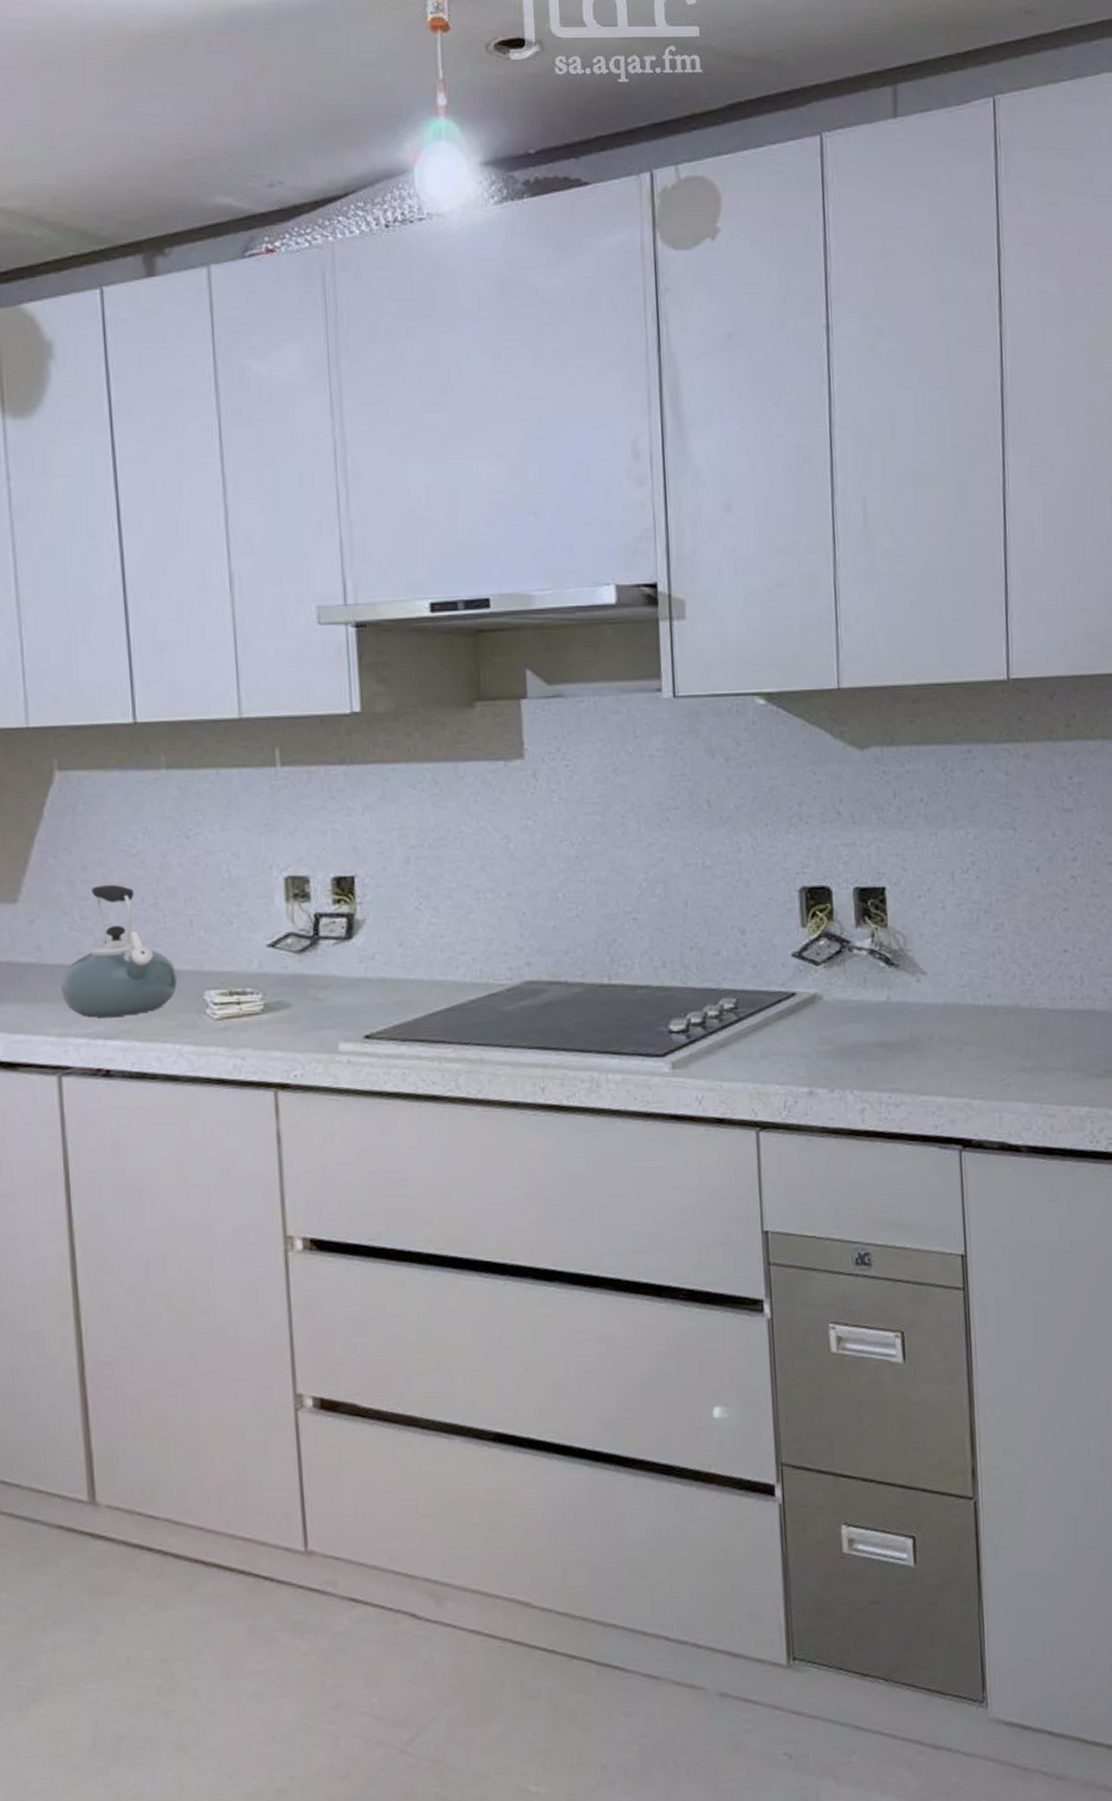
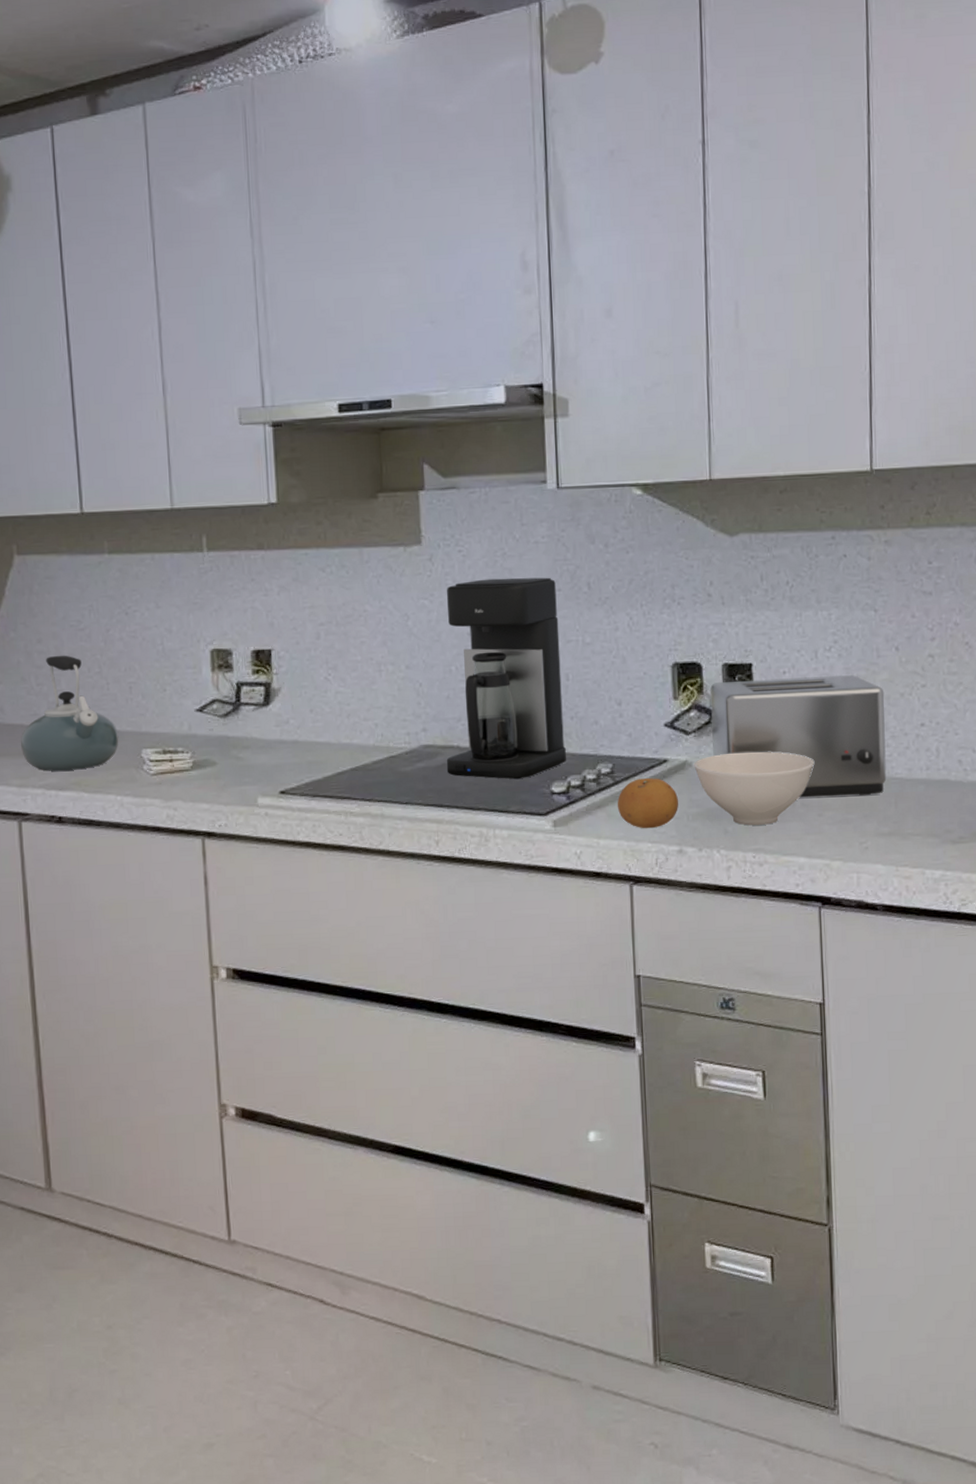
coffee maker: none [551,794,687,1018] -> present [446,577,567,780]
fruit: none [741,1013,808,1070] -> present [617,778,678,829]
bowl: none [824,982,953,1063] -> present [694,751,815,826]
toaster: none [841,898,1029,1032] -> present [710,675,887,798]

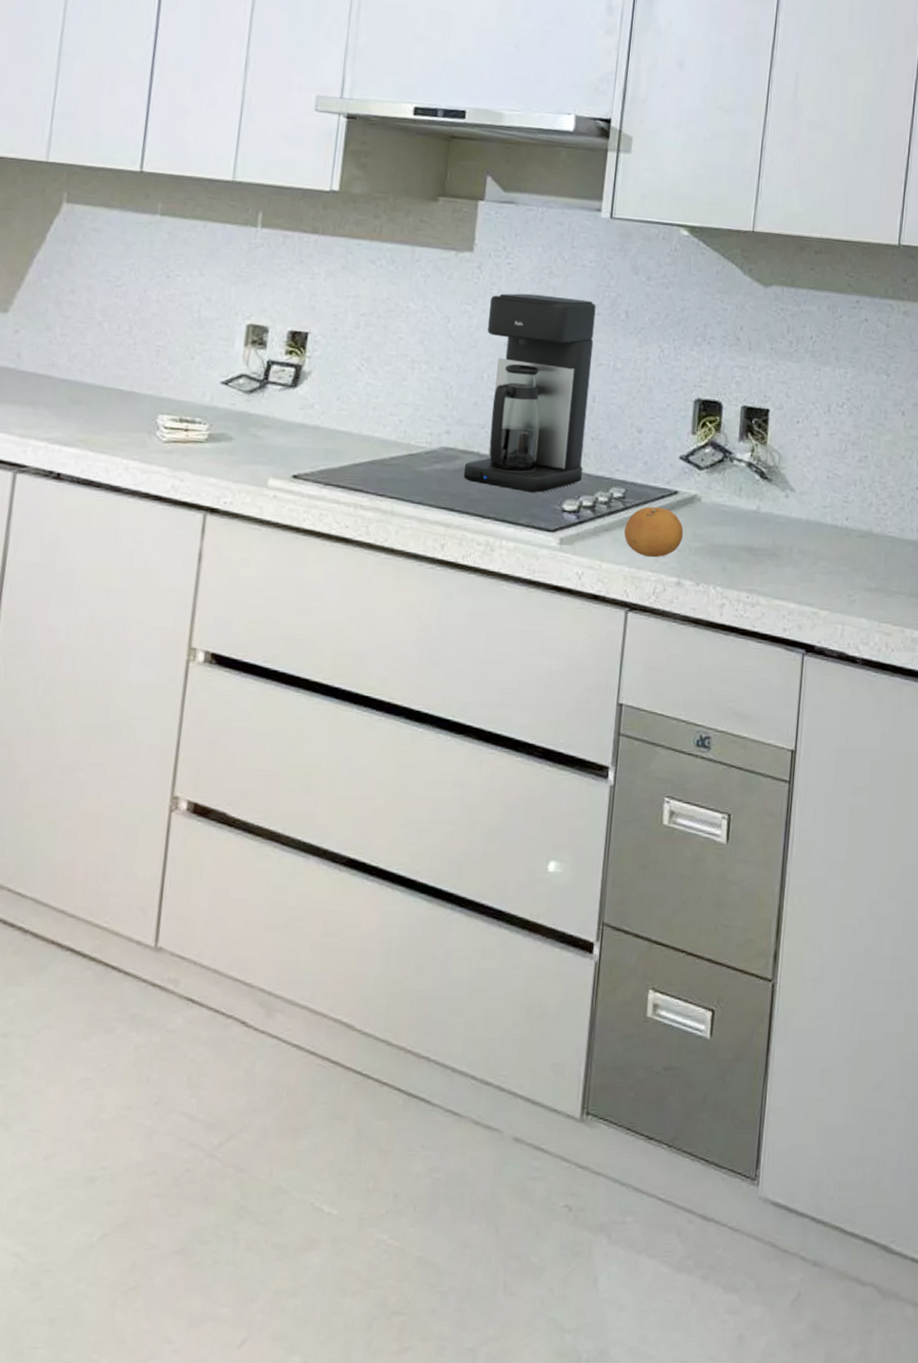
kettle: present [20,655,119,771] -> none [31,308,137,427]
bowl: present [694,751,815,826] -> none [702,492,816,567]
toaster: present [710,675,887,798] -> none [722,423,887,550]

